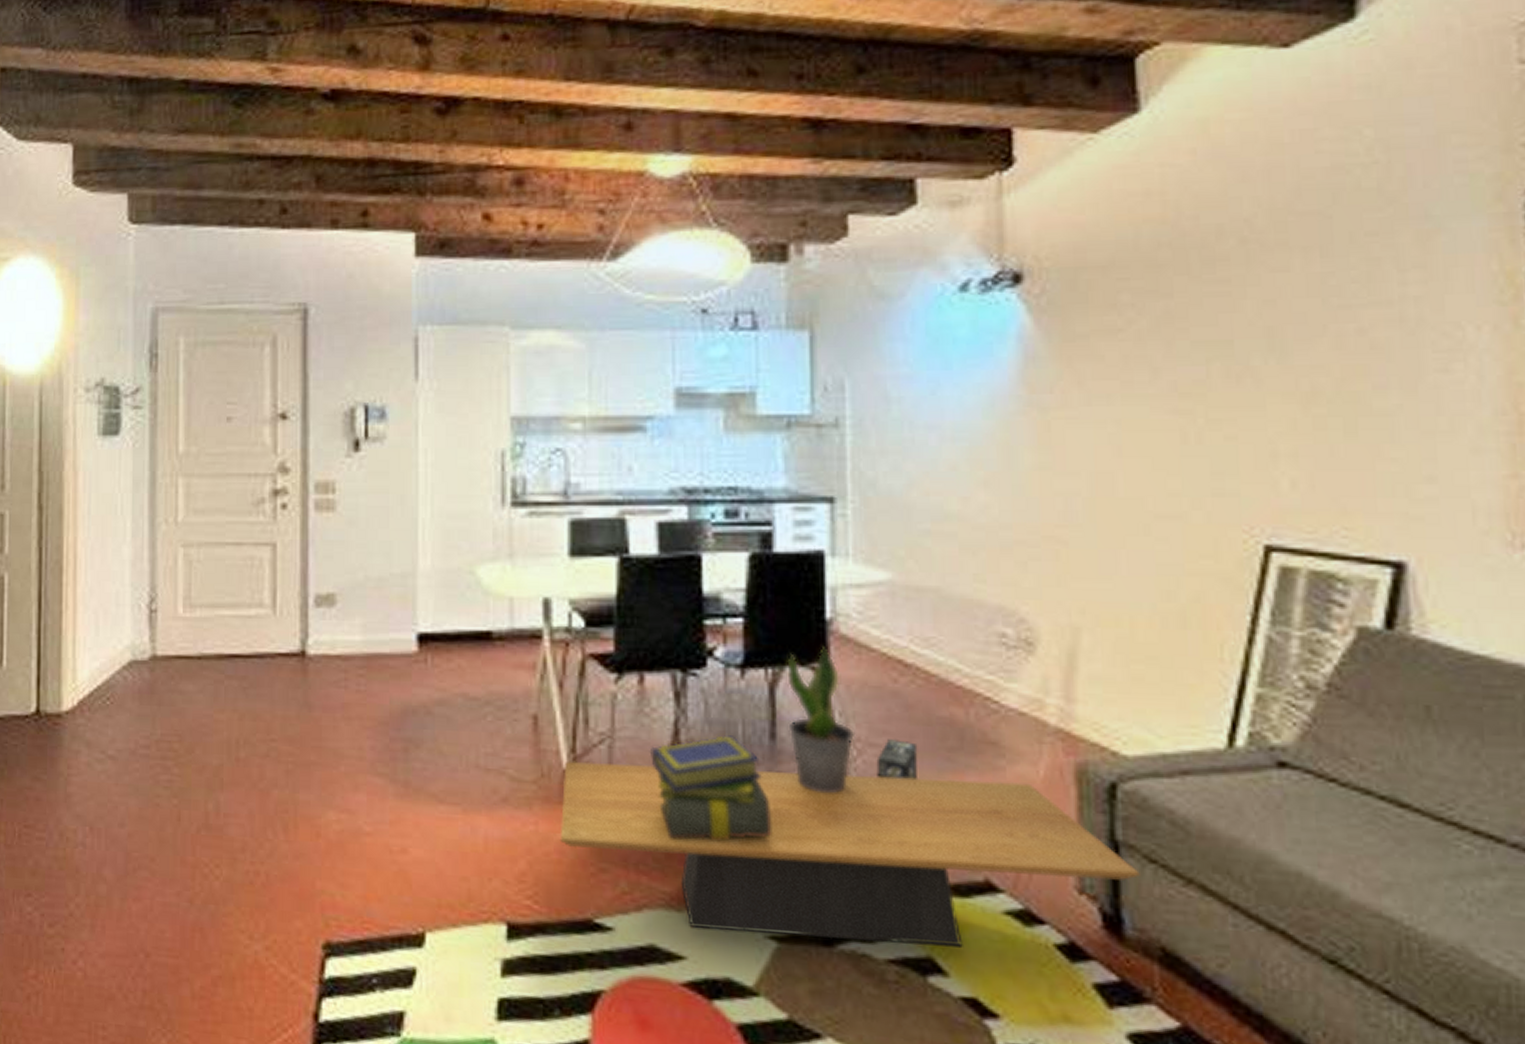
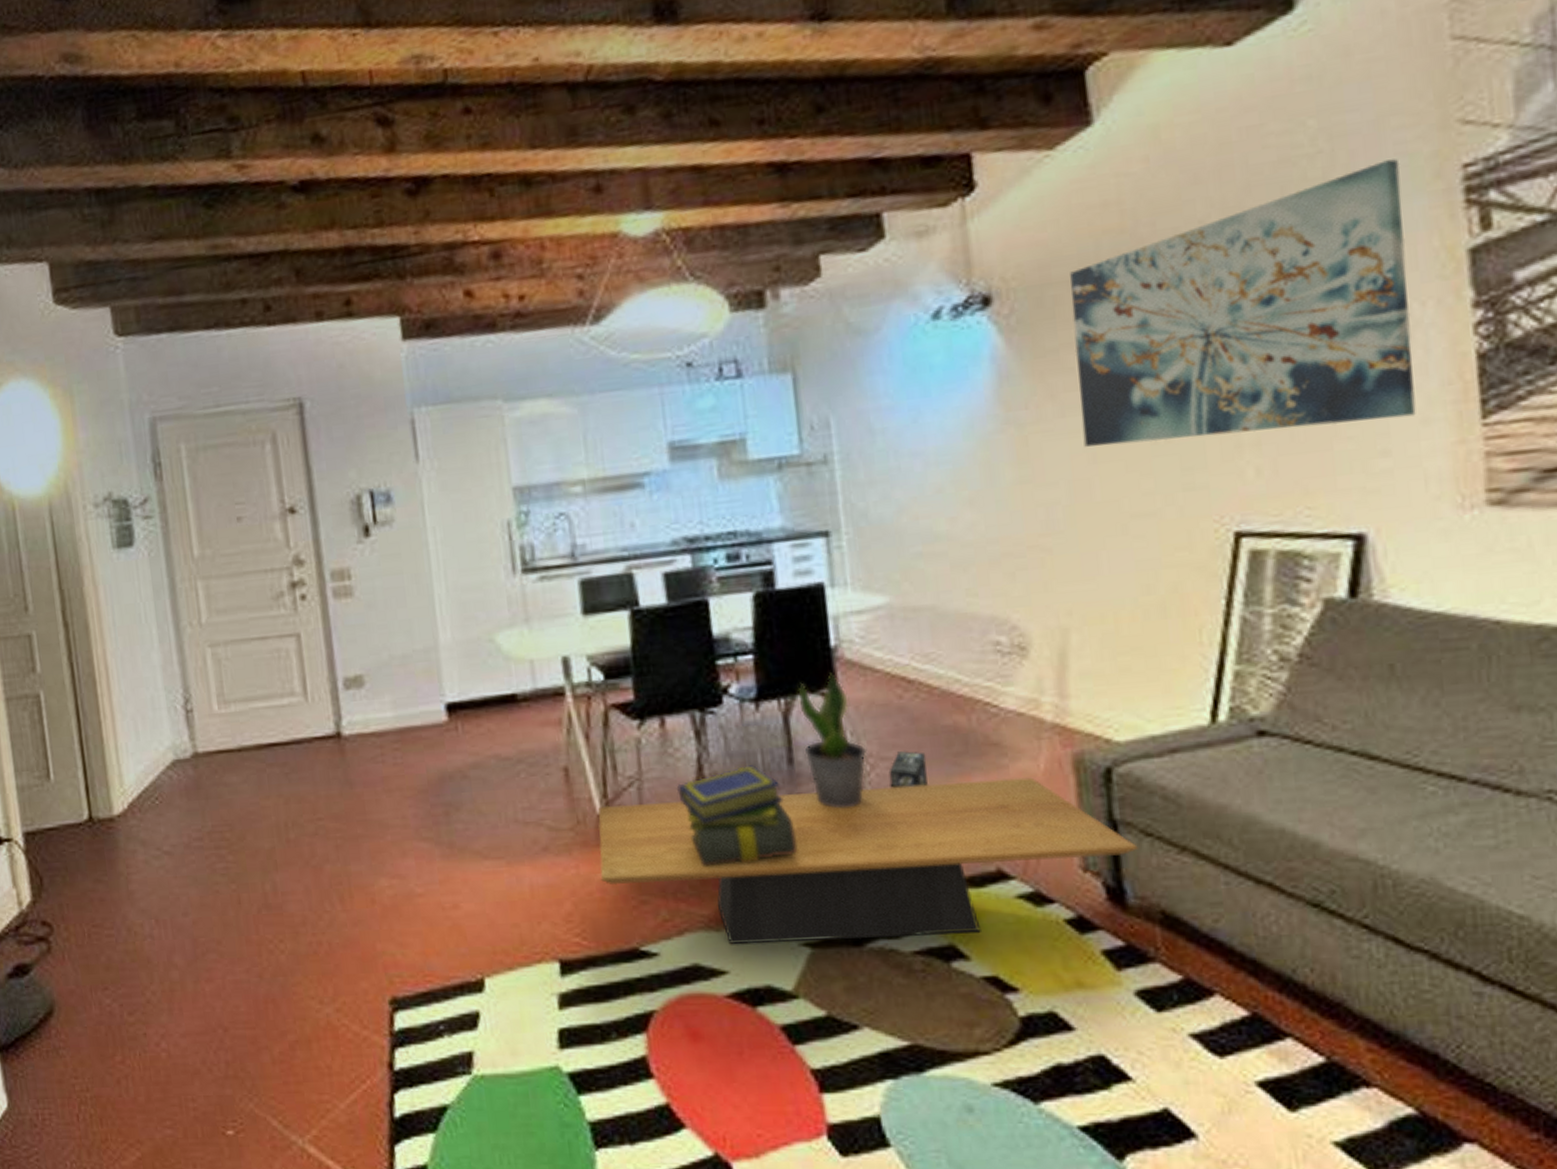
wall art: none [1105,177,1466,444] -> present [1070,159,1416,447]

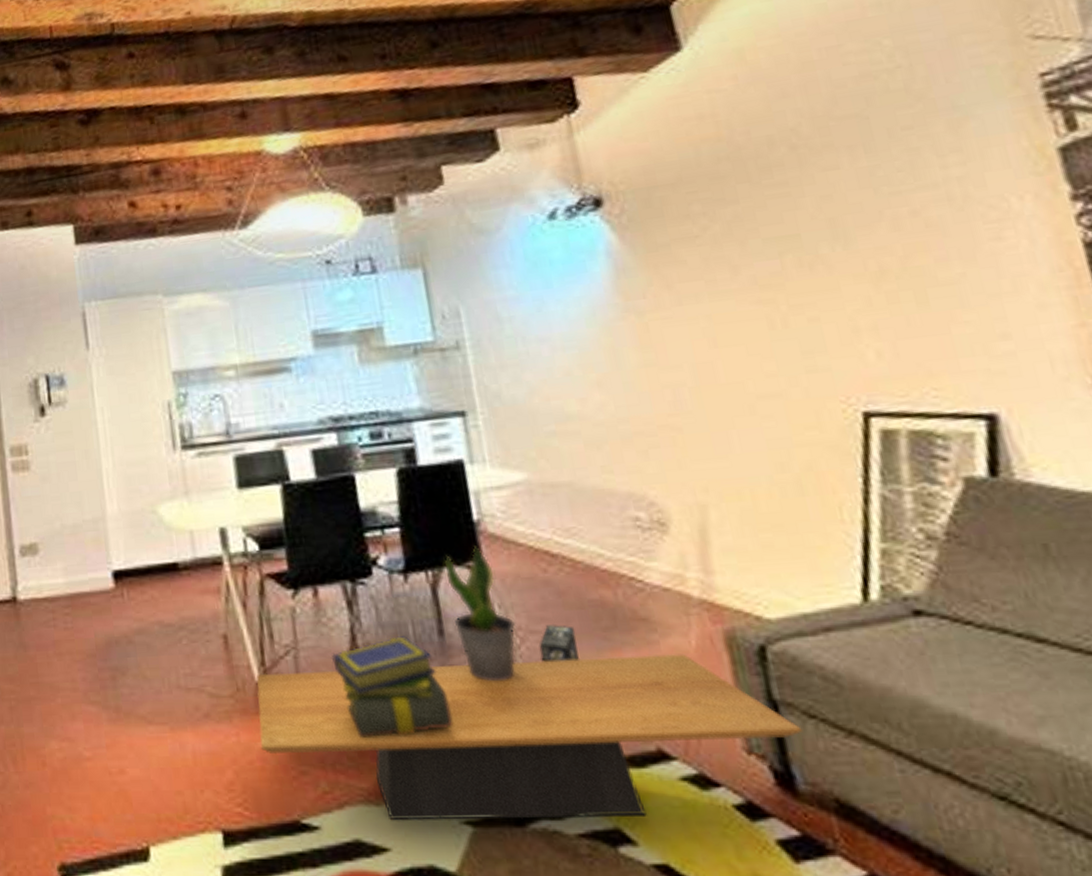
wall art: present [1070,159,1416,447] -> none [674,70,1031,332]

